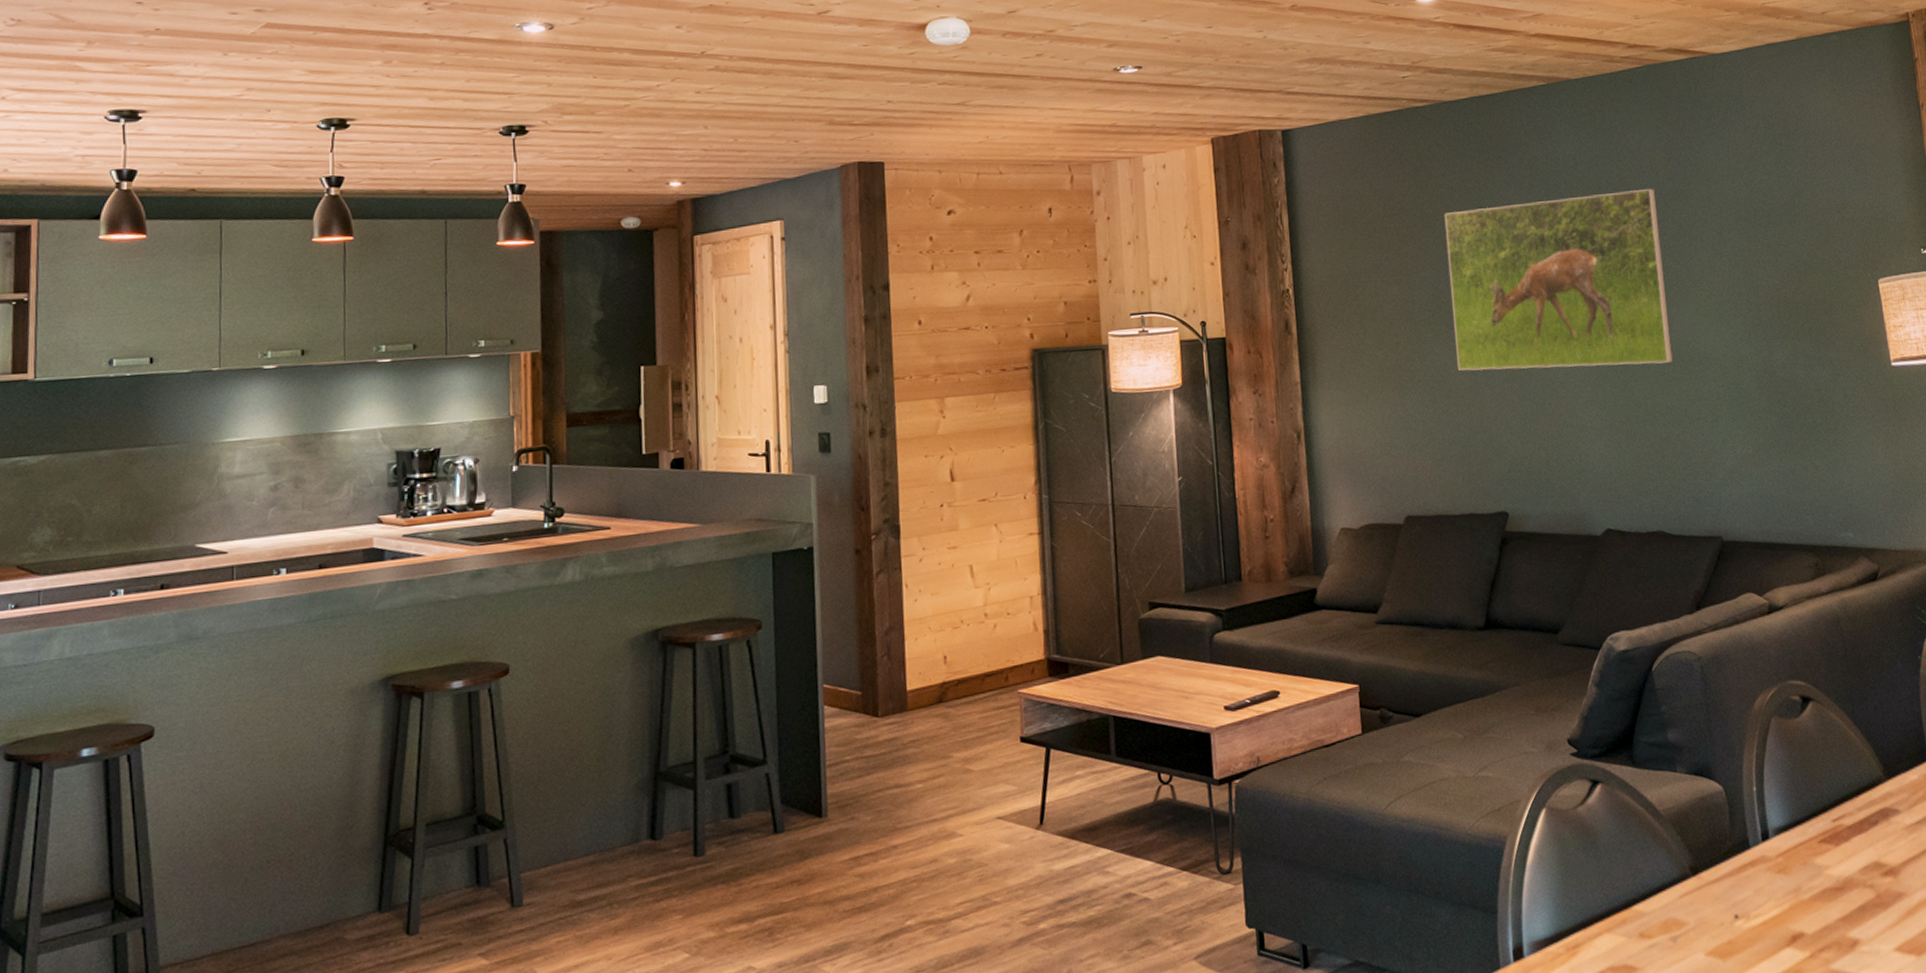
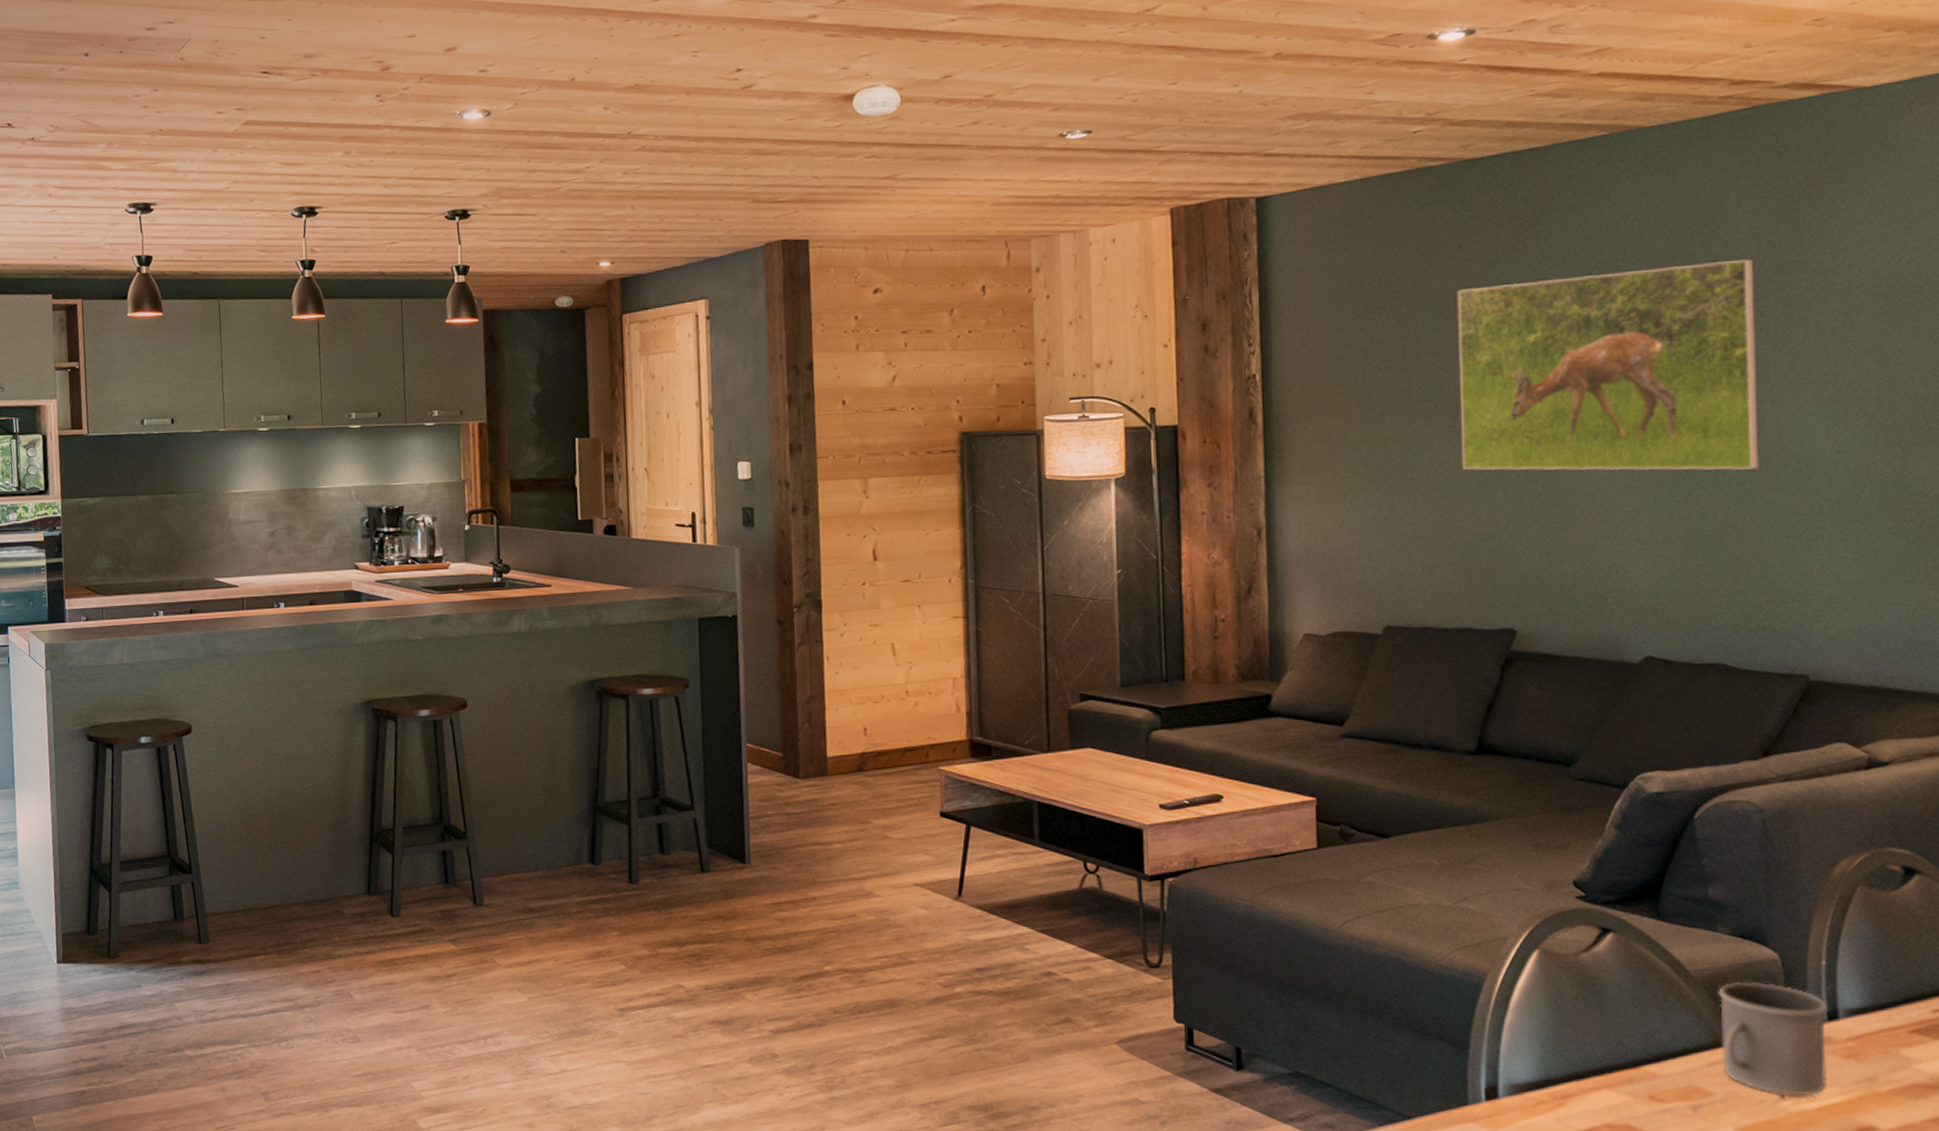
mug: none [1682,813,1766,915] -> present [1718,981,1827,1095]

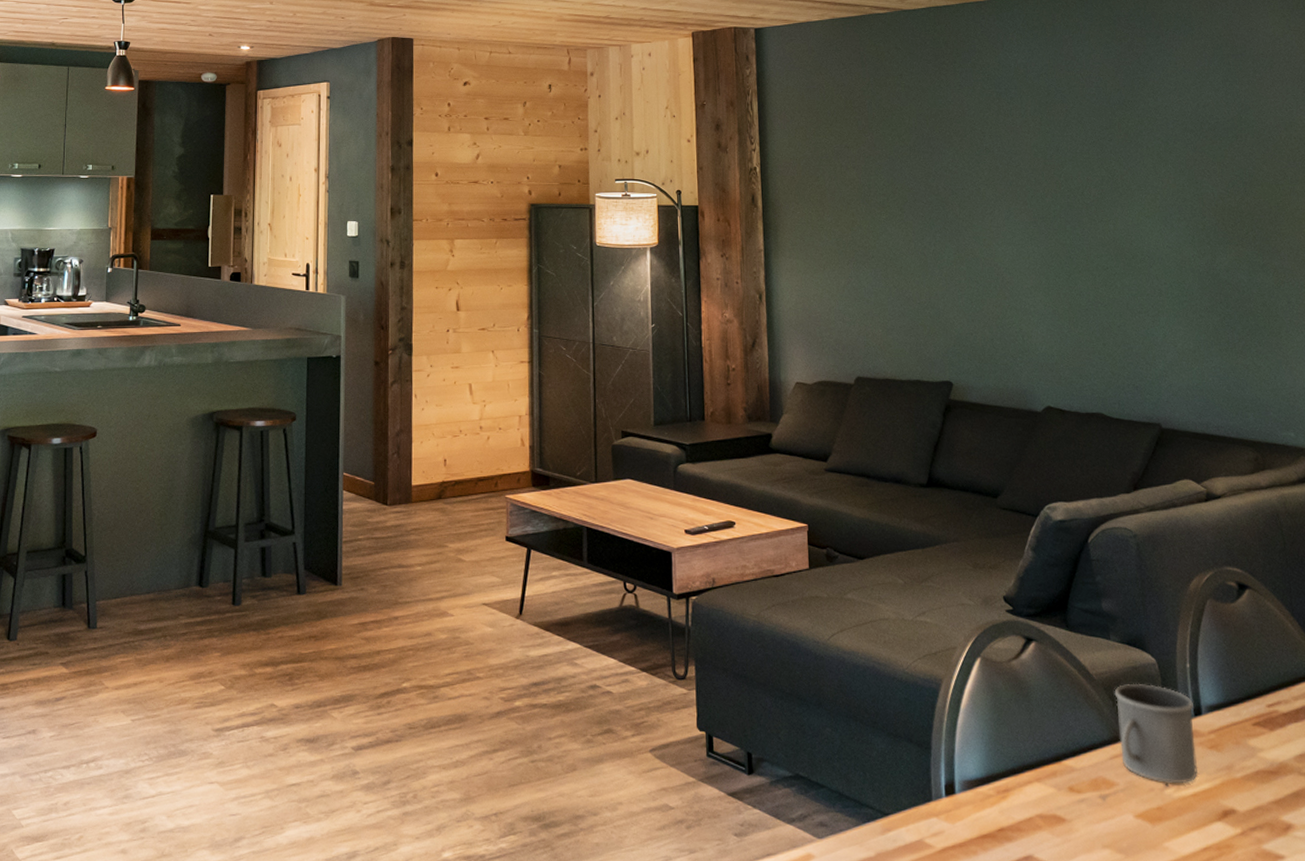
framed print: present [1457,258,1759,470] -> none [900,97,1116,258]

